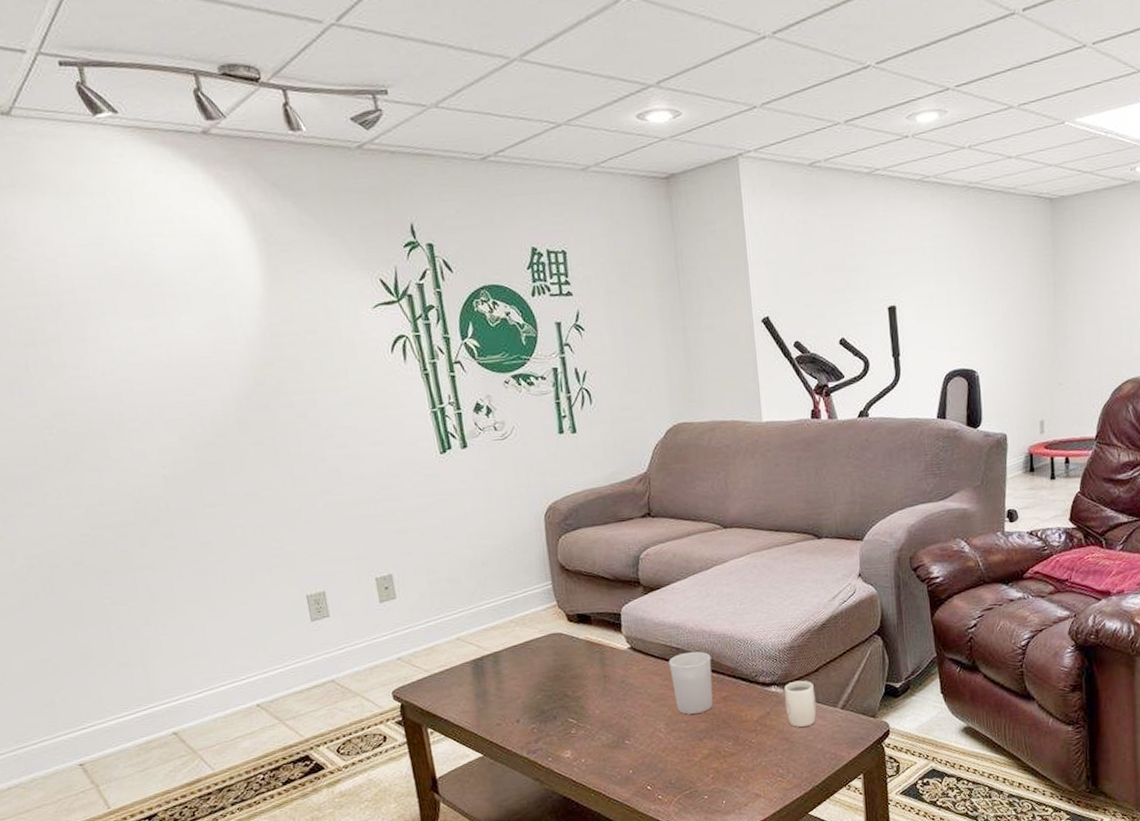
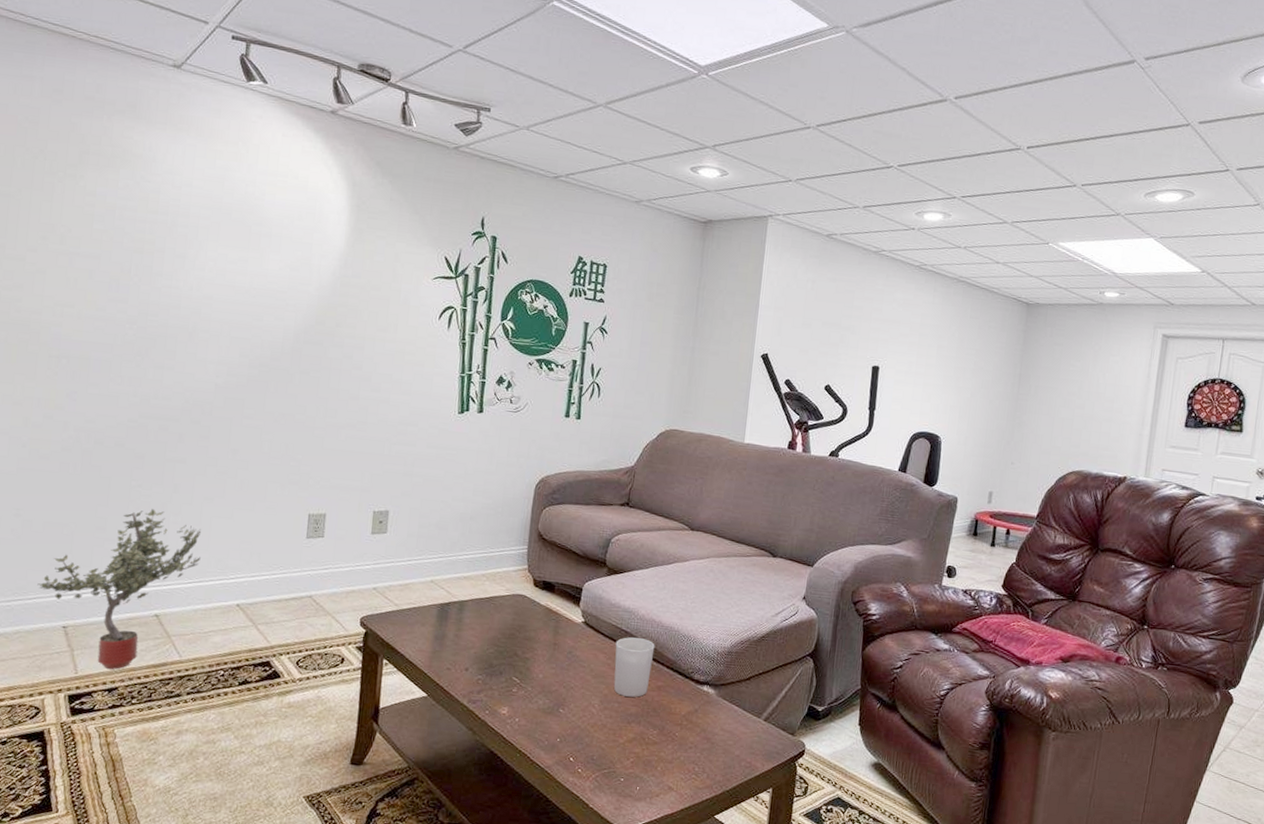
potted tree: none [38,624,204,797] -> present [37,509,202,669]
mug: present [784,680,817,727] -> none [712,684,744,731]

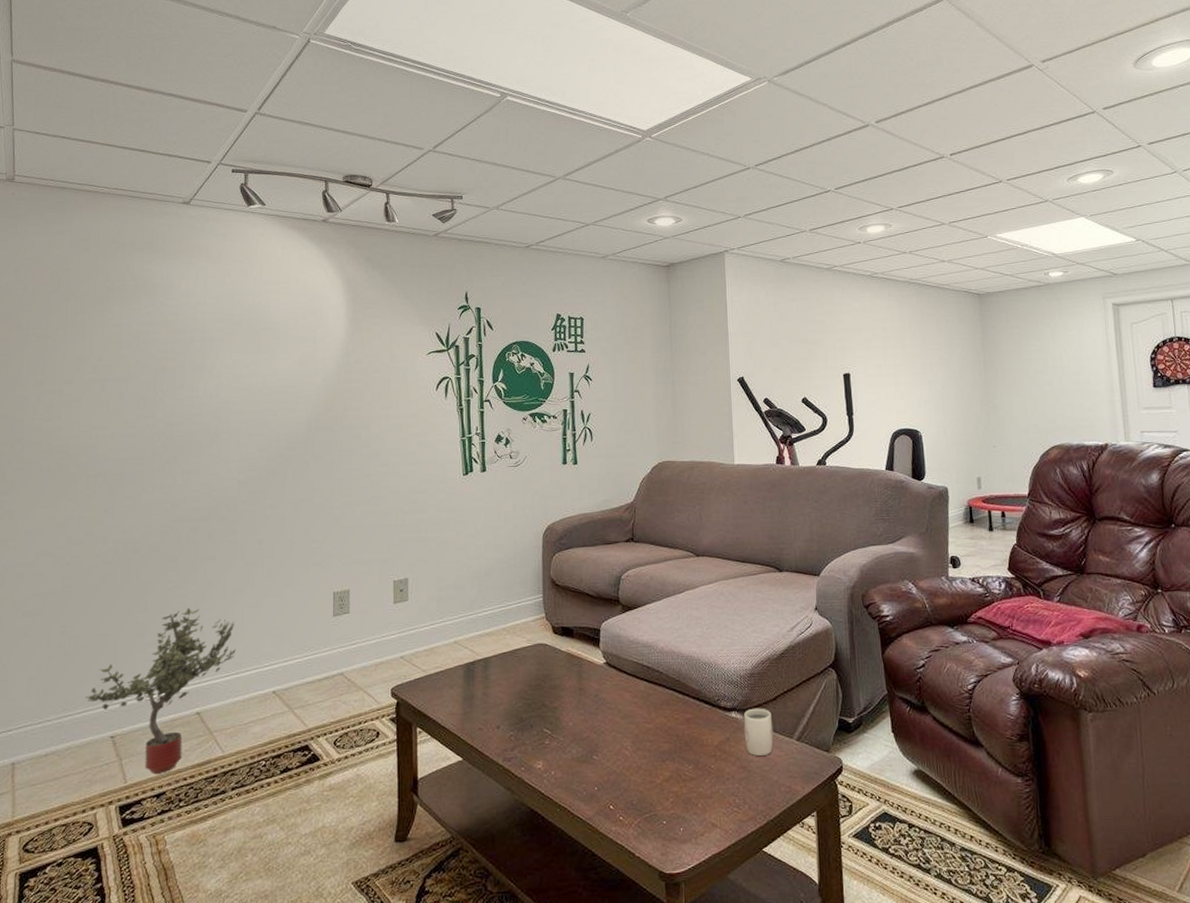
candle holder: present [613,637,655,697] -> none [639,671,678,734]
mug: none [712,684,744,731] -> present [743,708,774,756]

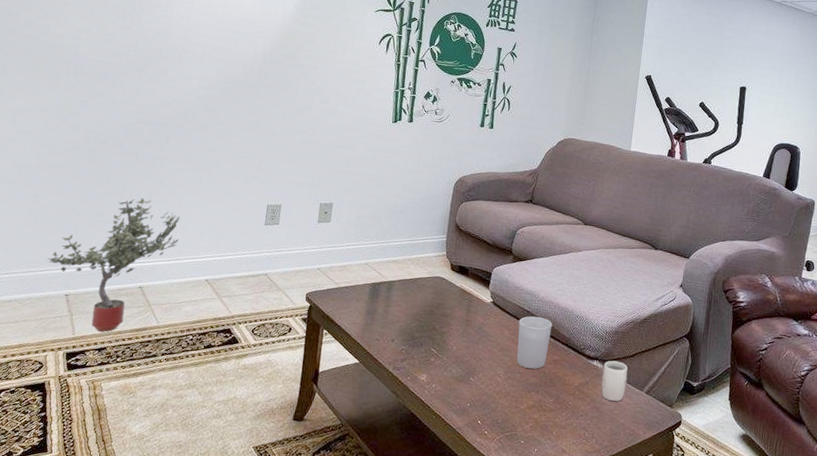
candle holder: none [639,671,678,734] -> present [516,316,553,369]

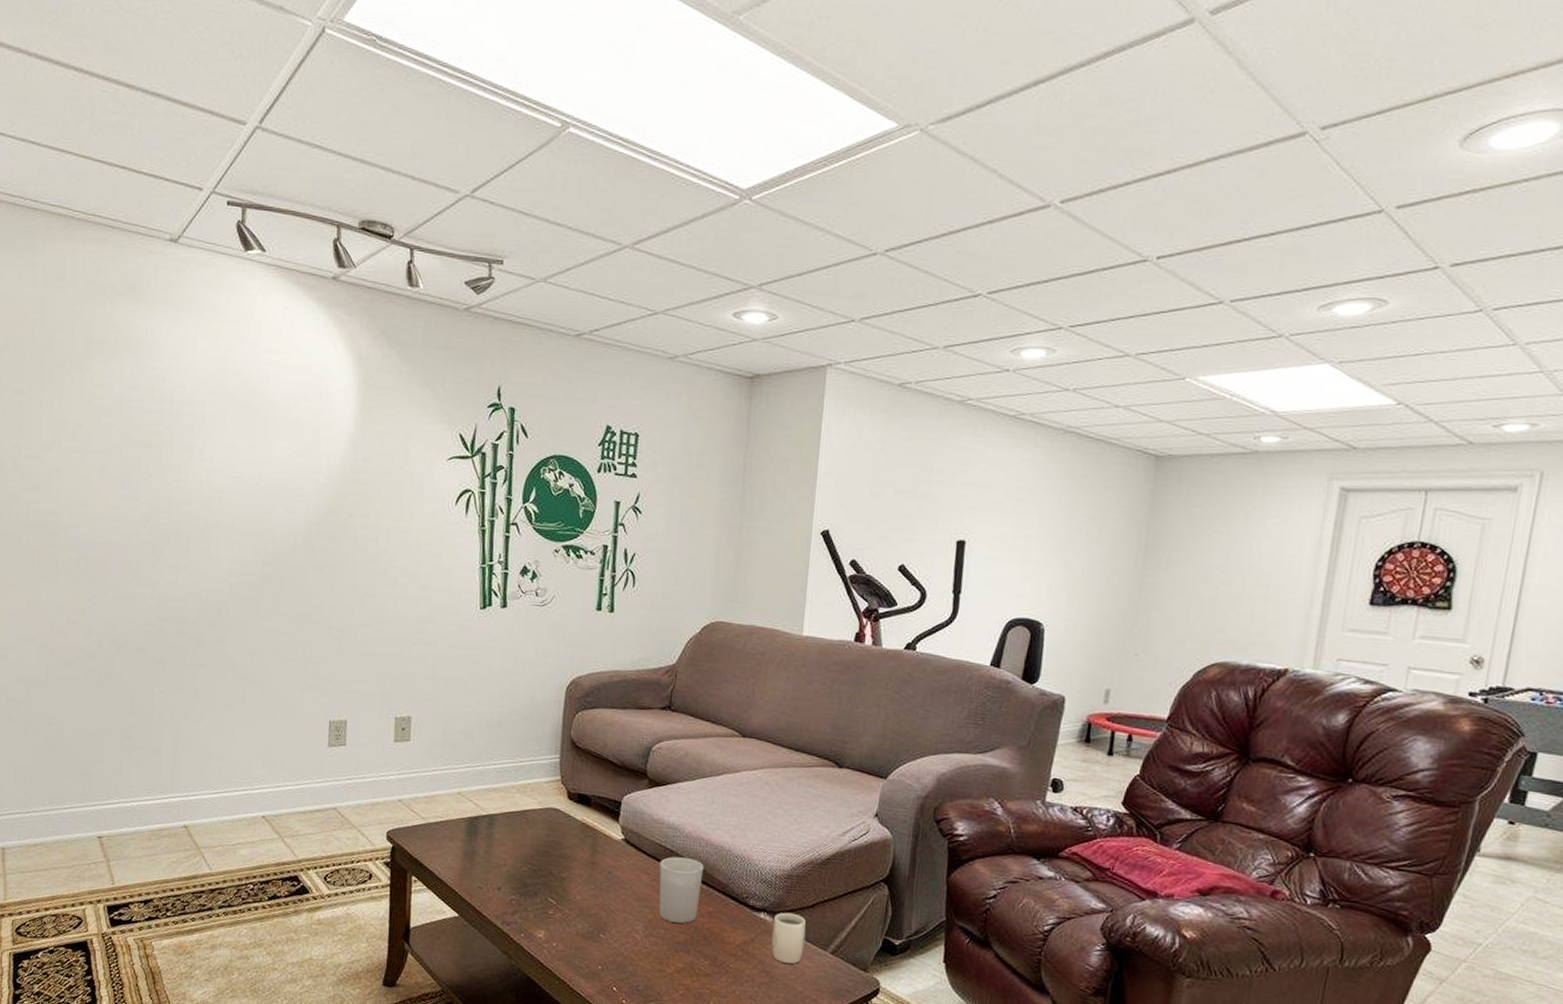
potted tree: present [47,198,180,332] -> none [72,716,224,881]

